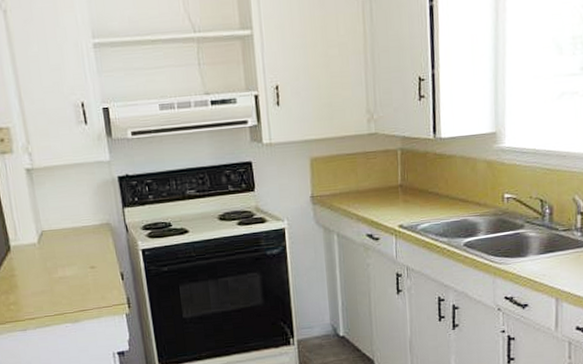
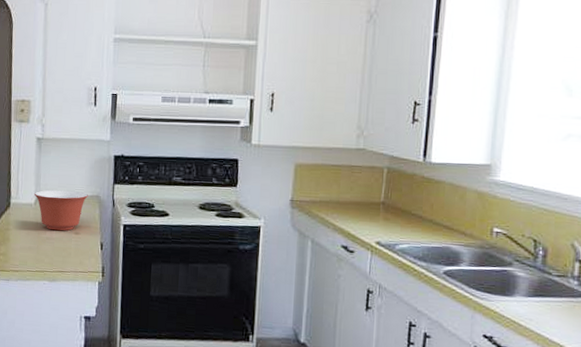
mixing bowl: none [35,221,98,269] -> present [34,190,89,231]

